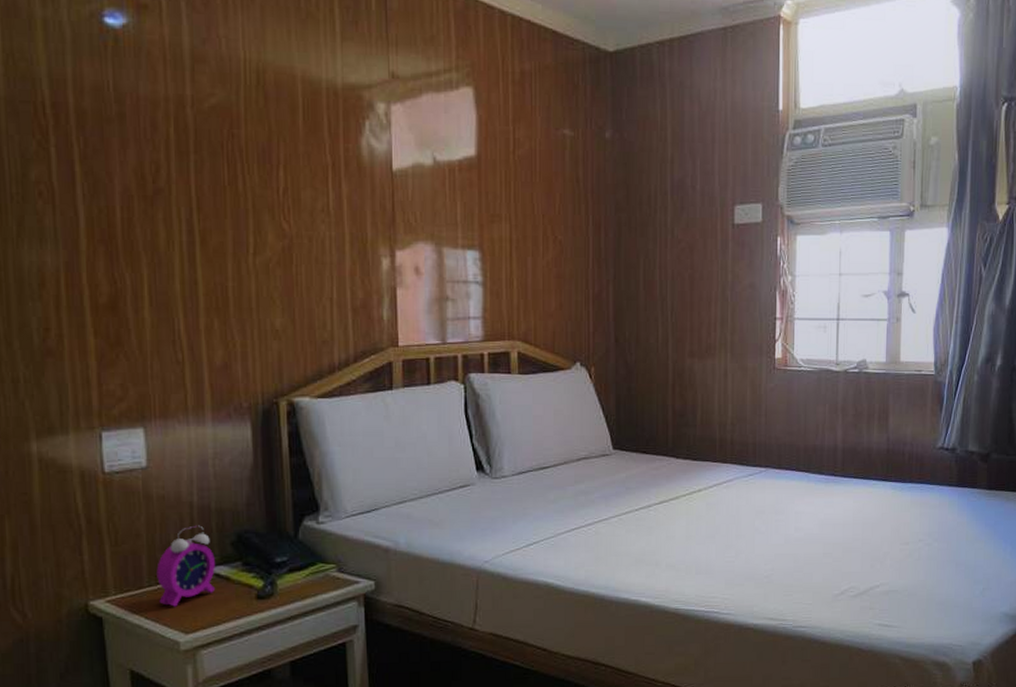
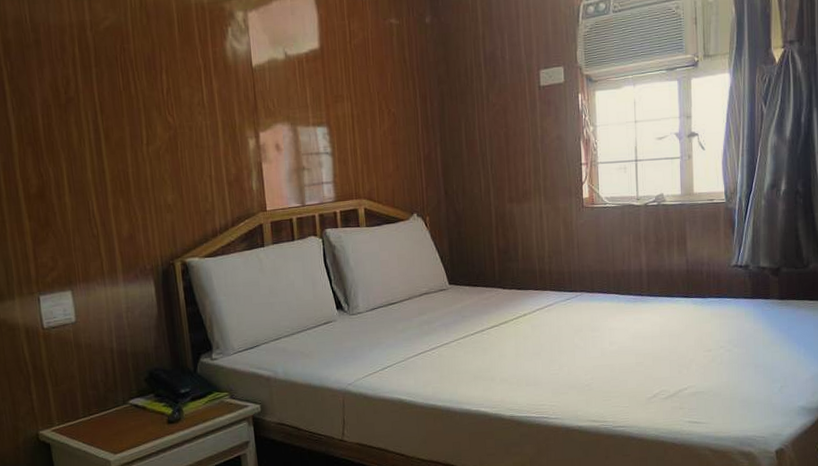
alarm clock: present [156,525,216,607] -> none [89,366,135,433]

